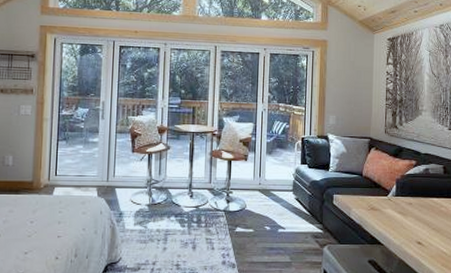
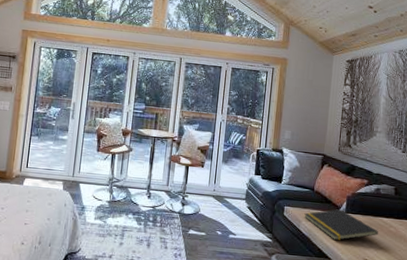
notepad: none [354,193,429,226] -> present [304,209,378,241]

